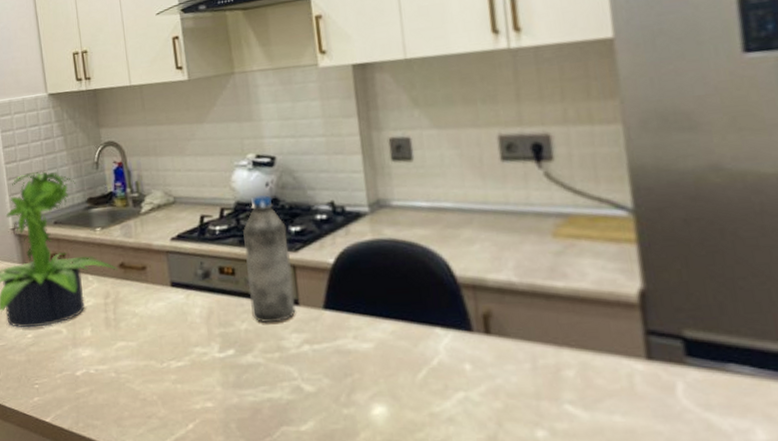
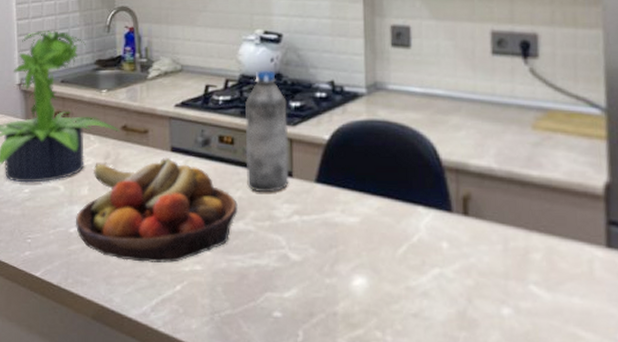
fruit bowl: none [80,293,245,402] -> present [75,158,238,263]

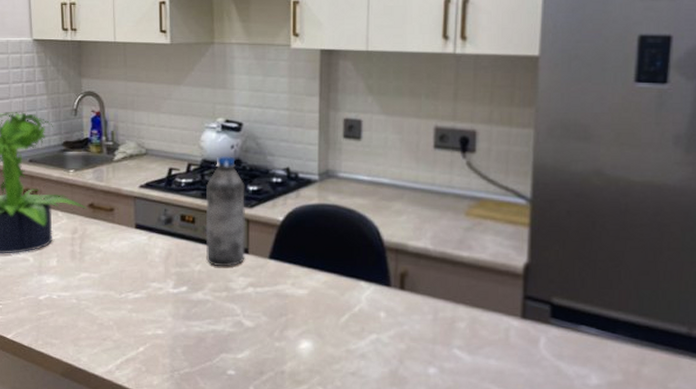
fruit bowl: present [75,158,238,263] -> none [44,234,197,327]

